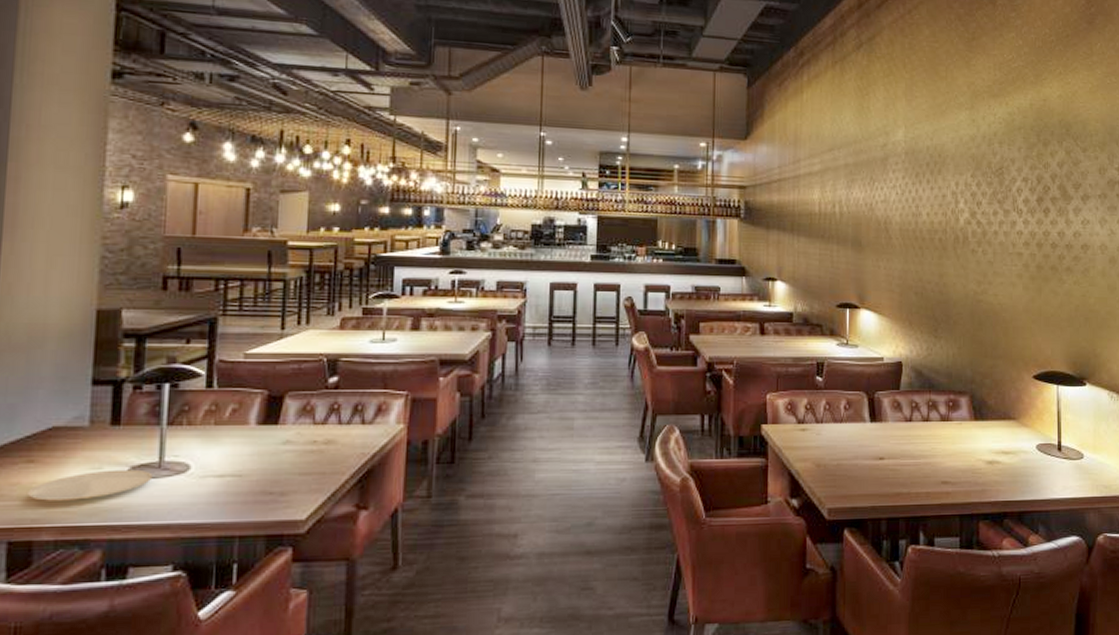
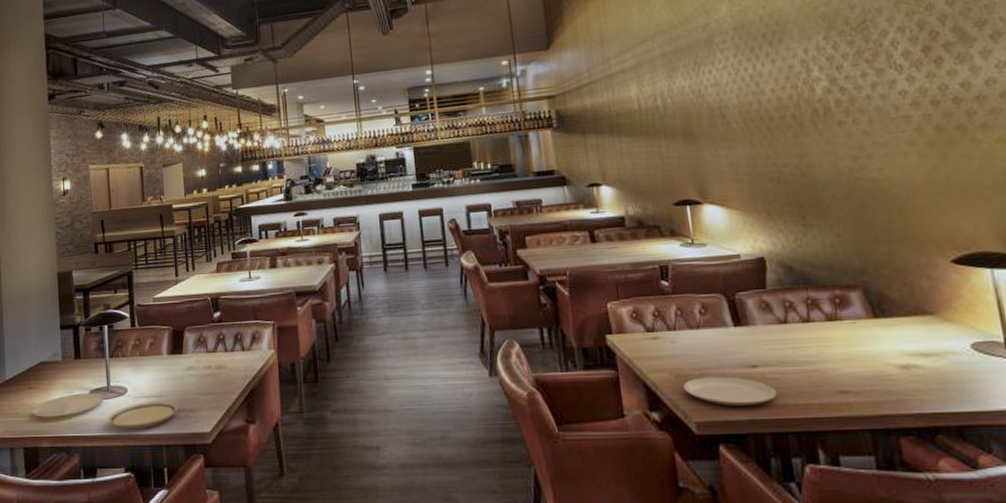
plate: none [155,482,263,518] -> present [108,401,178,430]
plate: none [822,467,896,495] -> present [683,376,778,407]

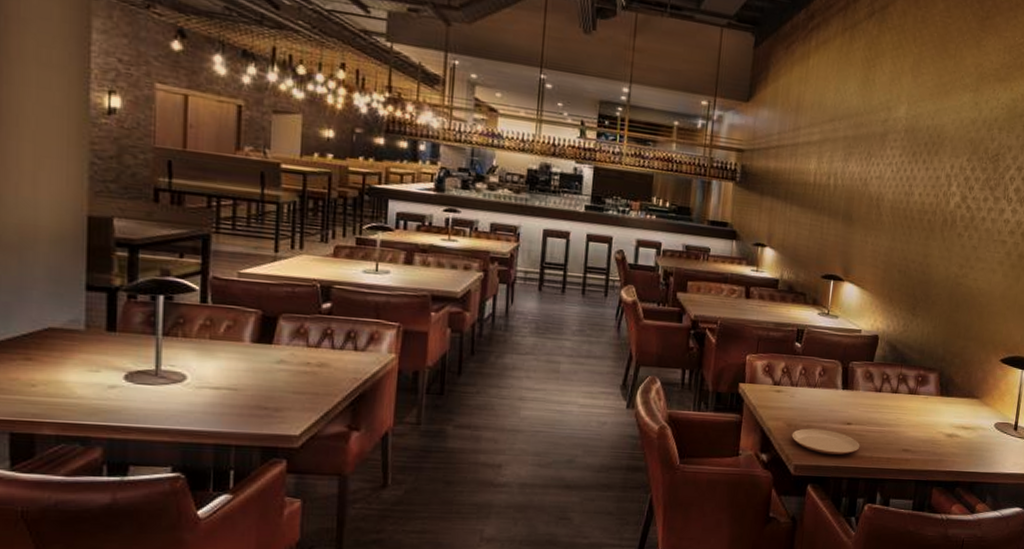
plate: present [32,392,105,417] -> none [28,373,150,400]
plate: present [108,401,178,430] -> none [153,394,258,425]

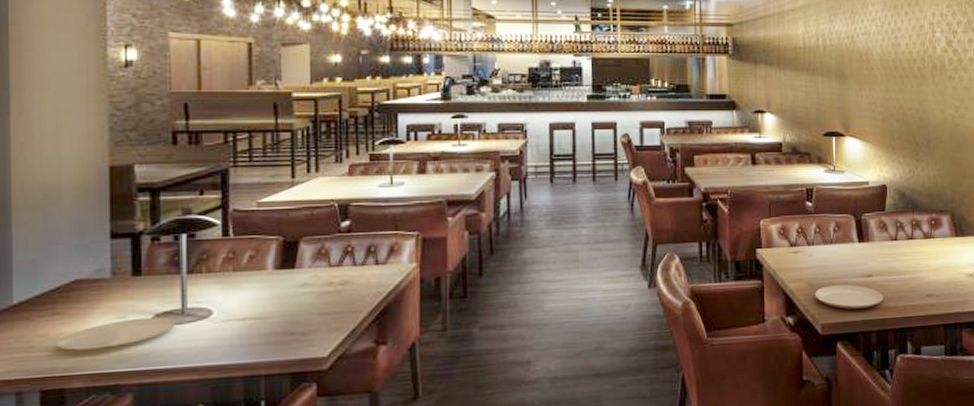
plate: none [28,373,150,400] -> present [57,316,177,351]

